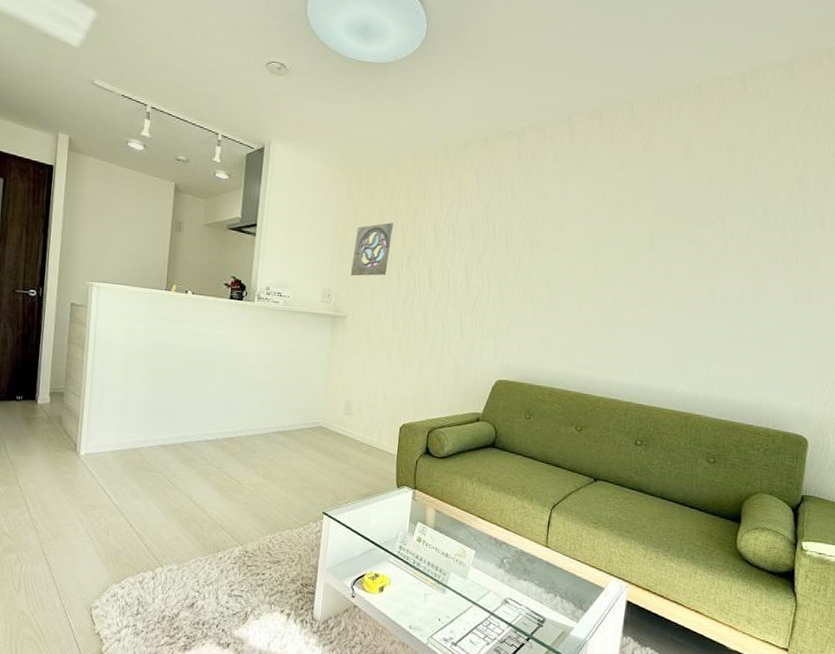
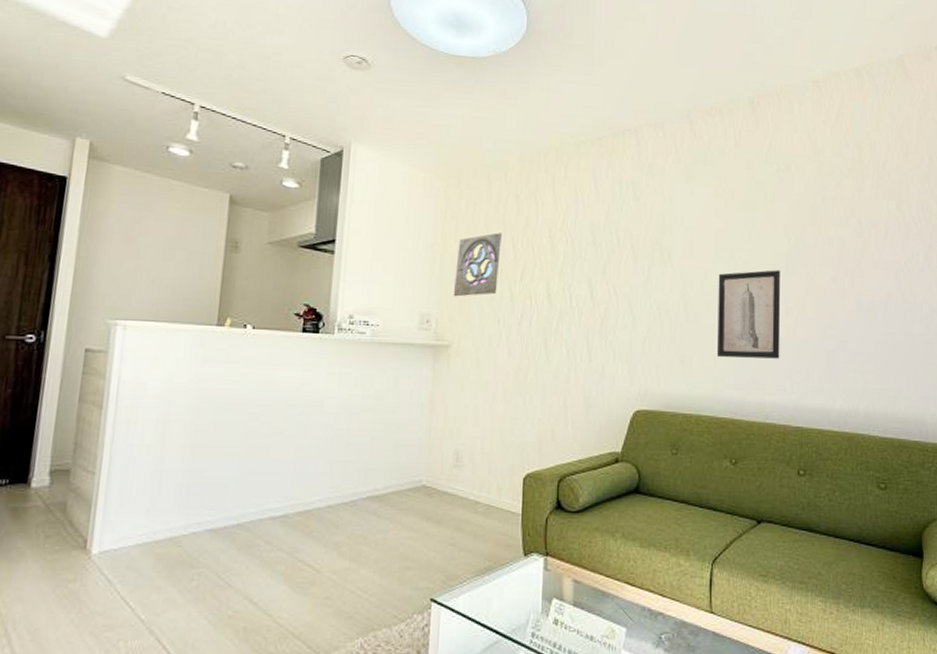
wall art: none [573,265,641,345] -> present [716,270,781,359]

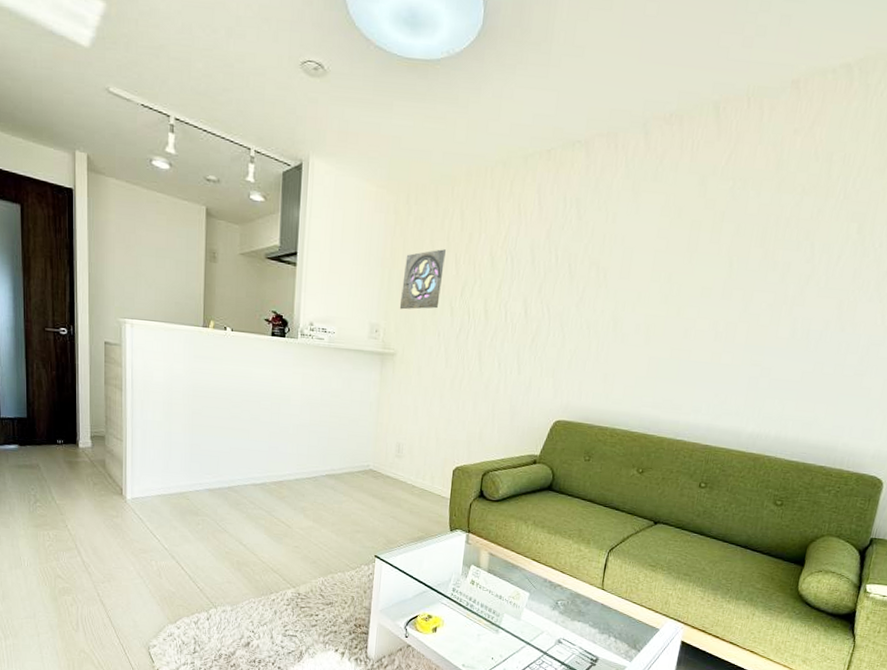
wall art: present [716,270,781,359] -> none [638,294,716,382]

